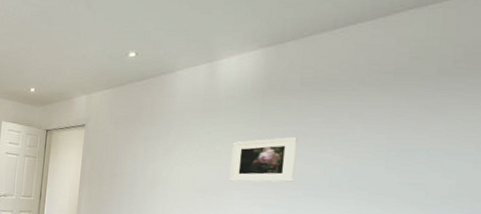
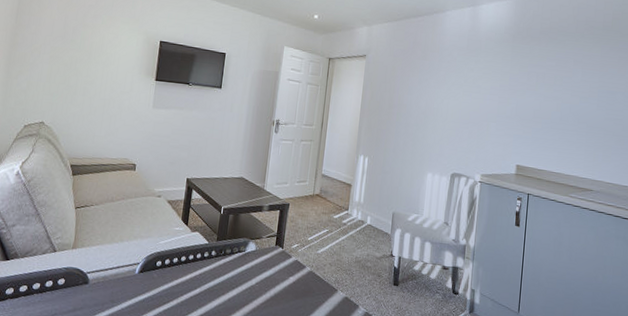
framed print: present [230,136,298,183] -> none [488,76,538,116]

